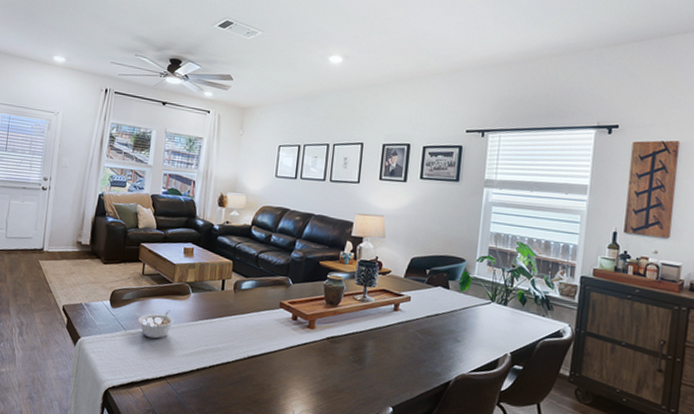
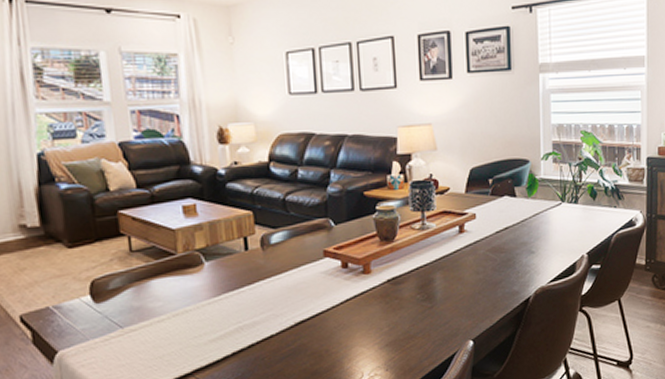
legume: present [137,310,175,339] -> none [136,289,189,331]

